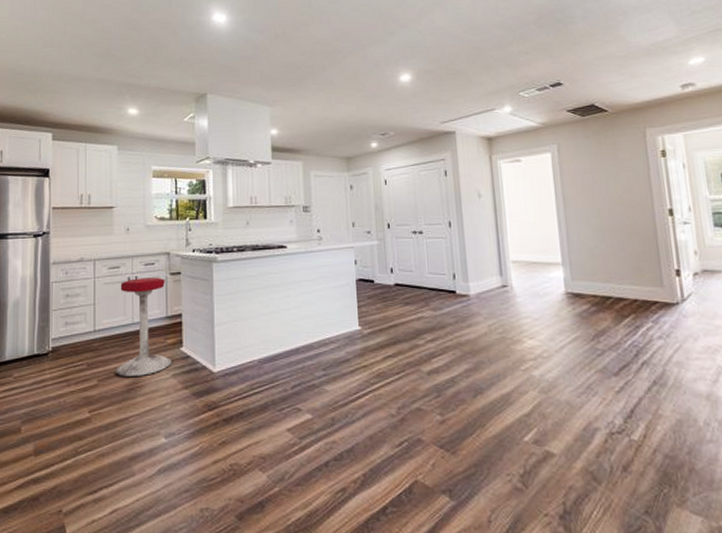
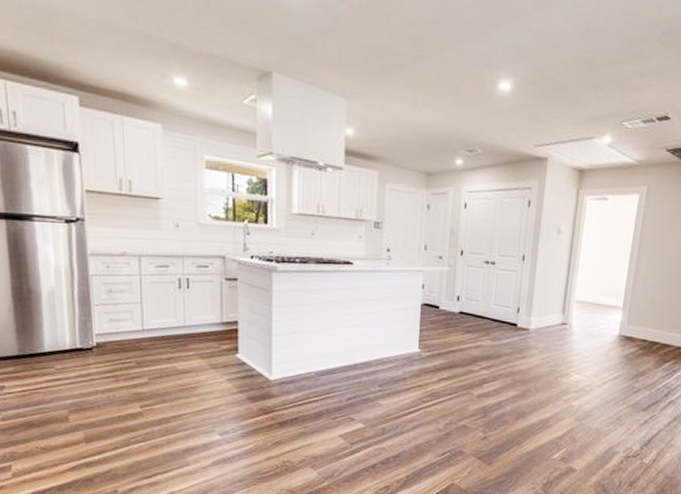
stool: present [115,277,172,376] -> none [167,280,227,378]

